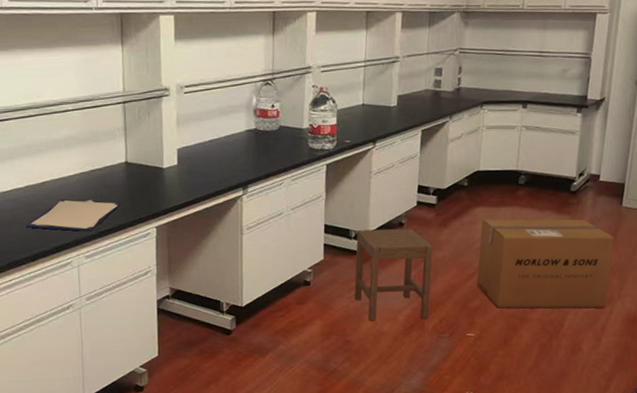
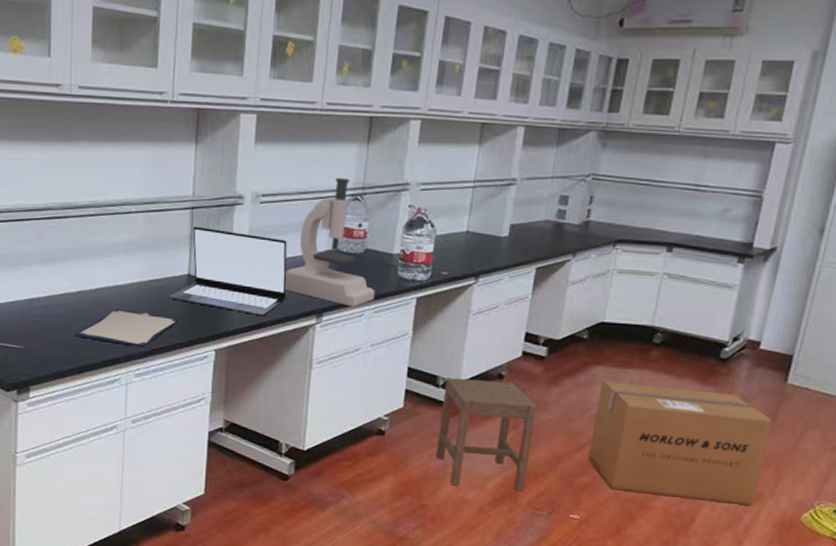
laptop: none [109,118,215,193] -> present [168,226,287,316]
microscope: none [212,66,291,178] -> present [285,177,376,307]

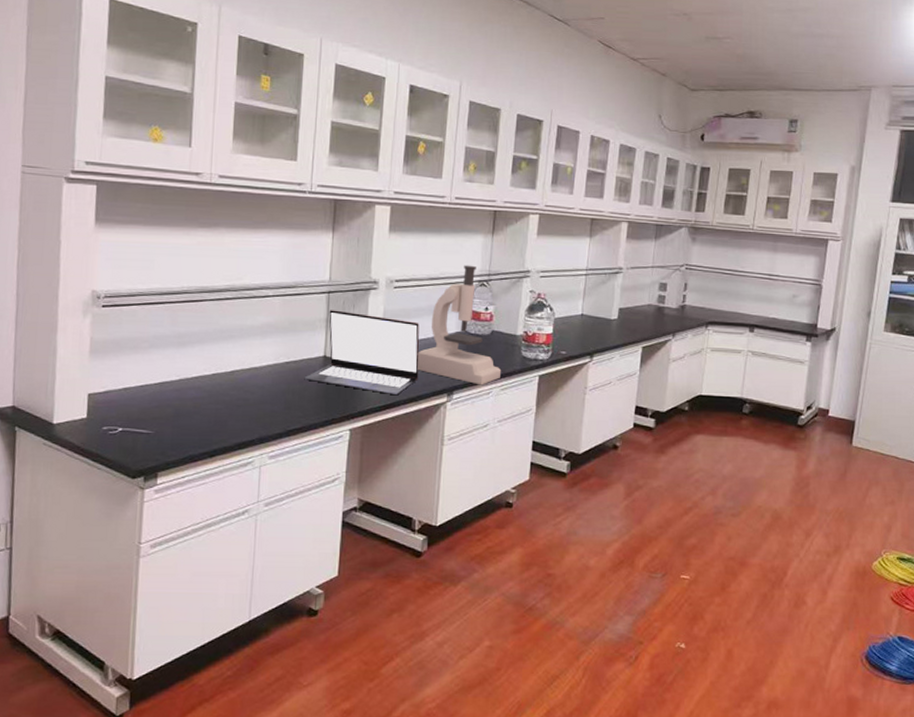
notepad: present [75,309,179,348] -> none [207,391,314,430]
stool: present [436,378,538,492] -> none [560,450,649,556]
box: present [588,381,772,505] -> none [694,448,843,557]

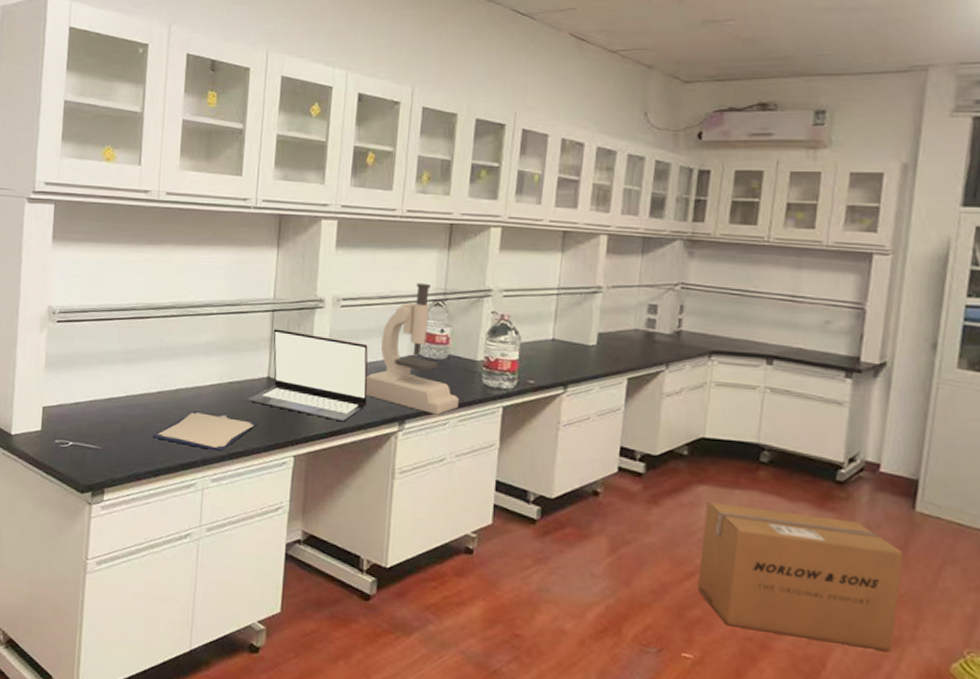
notepad: none [207,391,314,430] -> present [152,411,258,452]
box: none [694,448,843,557] -> present [697,502,904,651]

